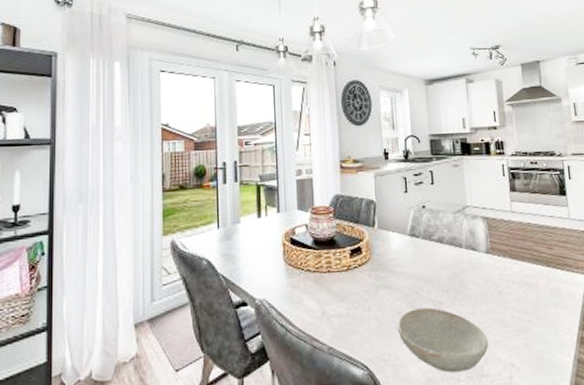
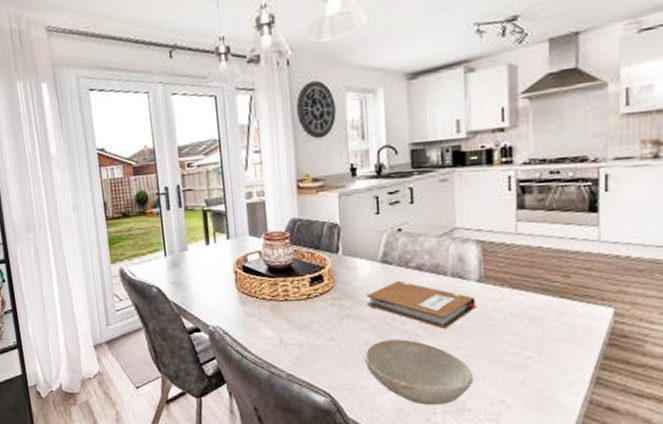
notebook: none [399,252,487,297] -> present [367,280,477,329]

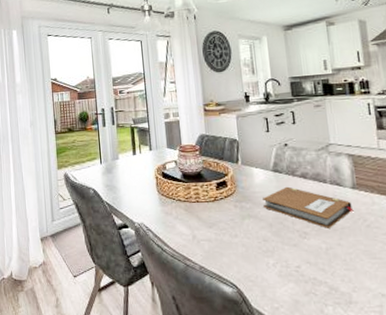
bowl: present [364,339,474,405] -> none [263,237,357,297]

